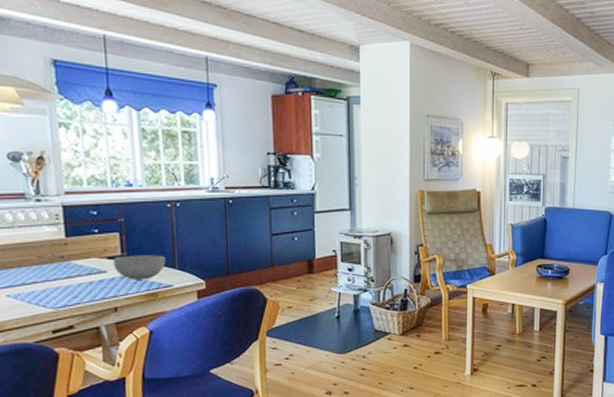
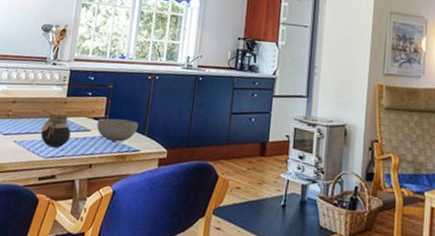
jar: none [40,256,82,296] -> present [41,111,71,148]

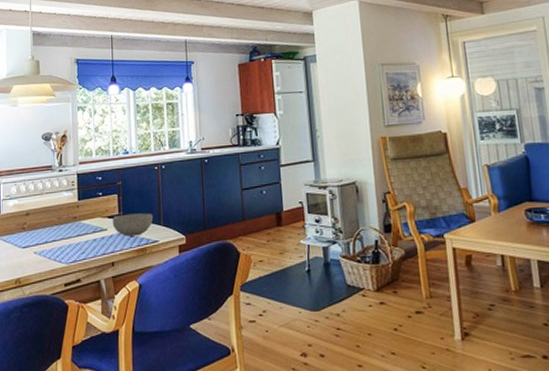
jar: present [41,111,71,148] -> none [58,216,88,253]

